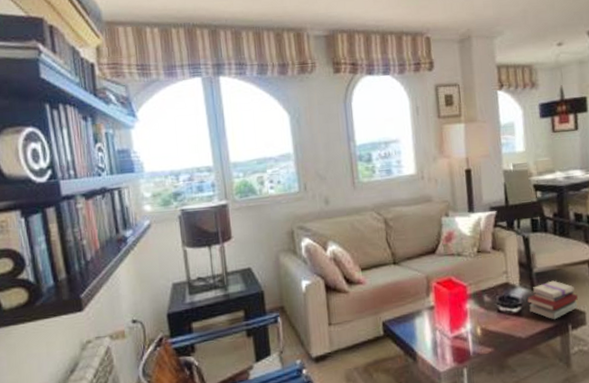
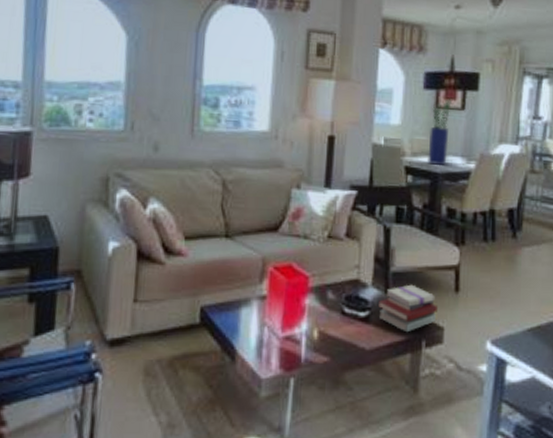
vase: none [550,120,568,180] -> present [428,96,452,166]

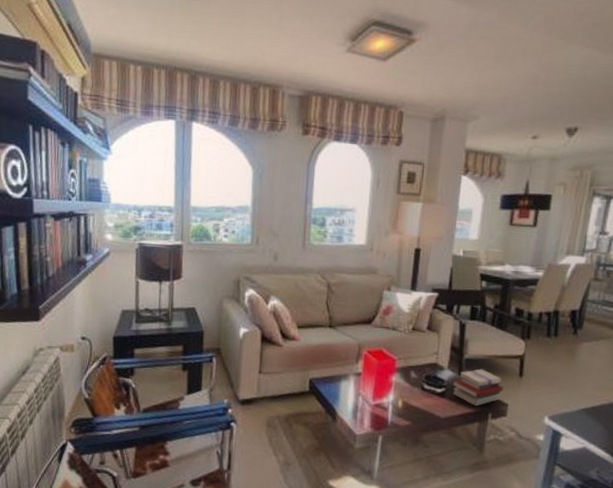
vase: present [428,96,452,166] -> none [500,215,525,274]

